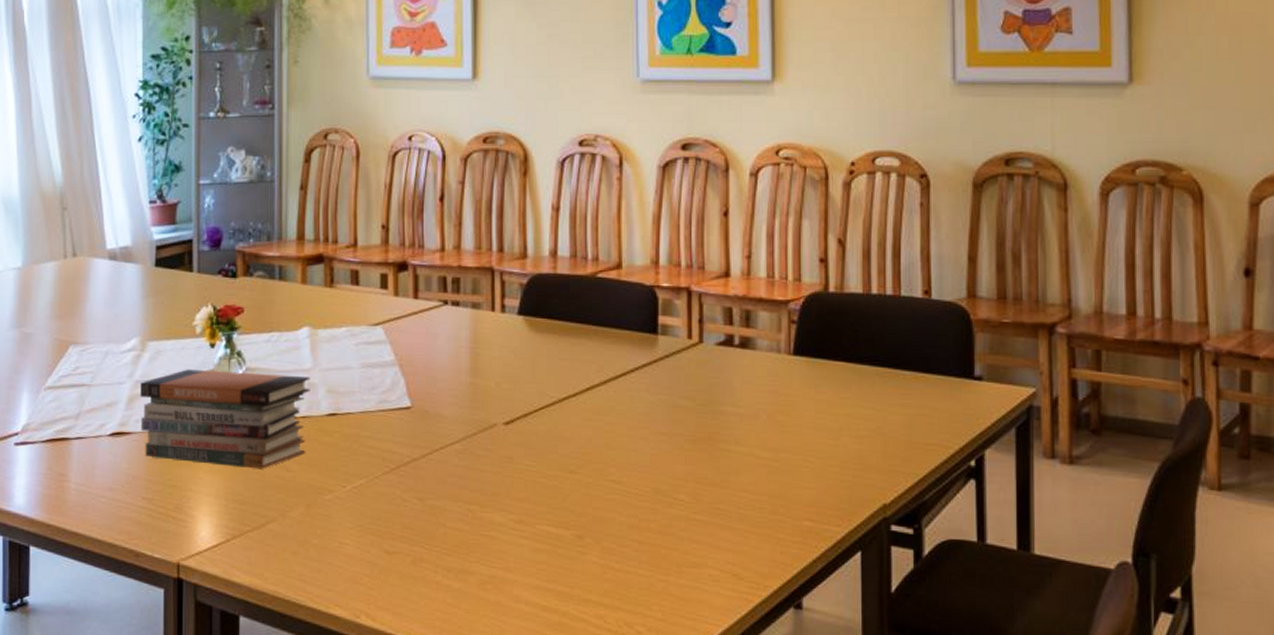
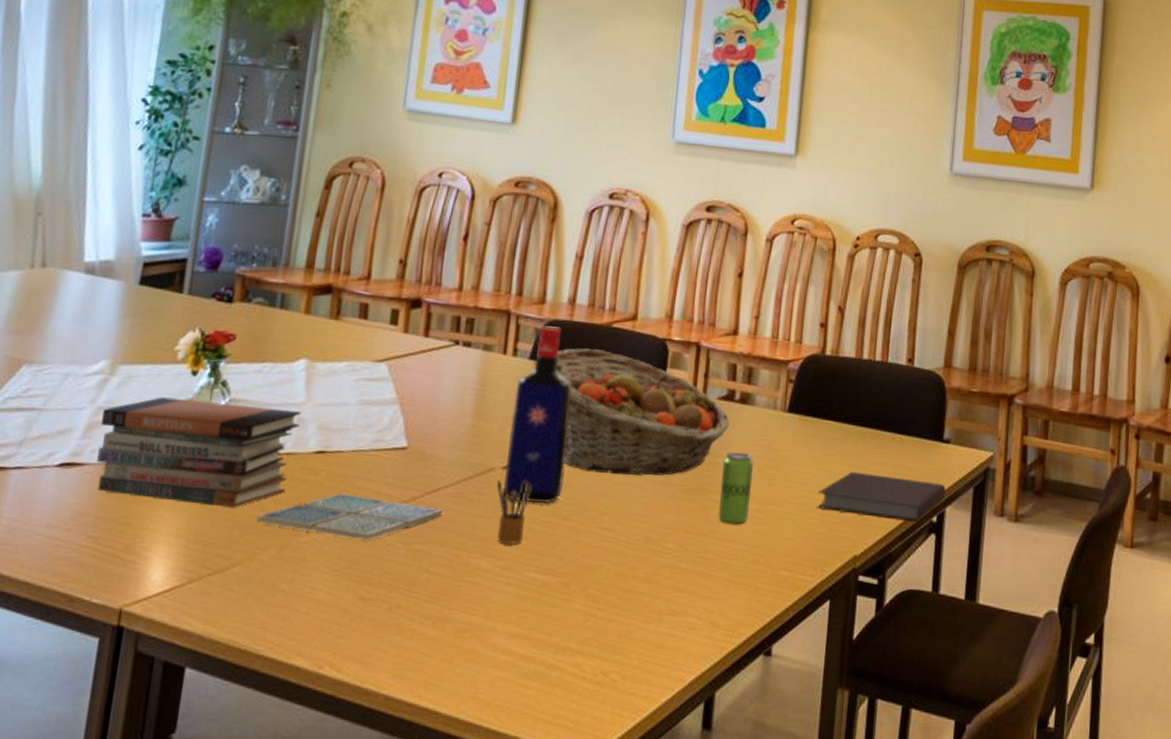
drink coaster: none [283,453,453,497] -> present [256,493,443,541]
pencil box: none [501,435,533,498] -> present [497,479,530,544]
liquor bottle: none [507,280,567,458] -> present [504,326,571,504]
fruit basket: none [544,301,731,427] -> present [556,348,730,476]
beverage can: none [728,398,761,474] -> present [718,452,753,525]
notebook: none [836,414,983,468] -> present [817,471,946,523]

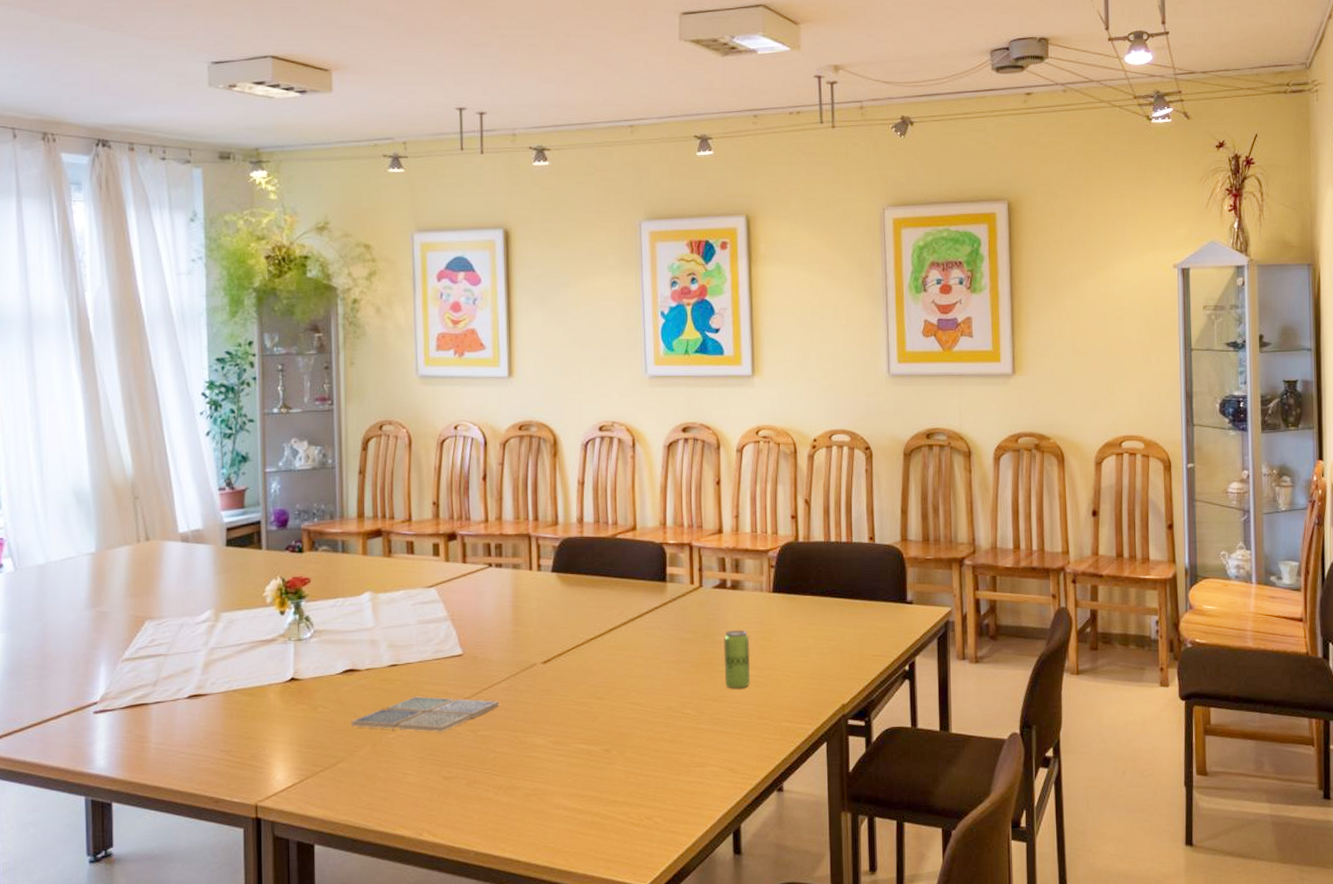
book stack: present [97,397,302,508] -> none [215,634,373,717]
pencil box: present [497,479,530,544] -> none [540,671,568,723]
liquor bottle: present [504,326,571,504] -> none [543,543,595,689]
fruit basket: present [556,348,730,476] -> none [574,558,725,659]
notebook: present [817,471,946,523] -> none [806,635,914,673]

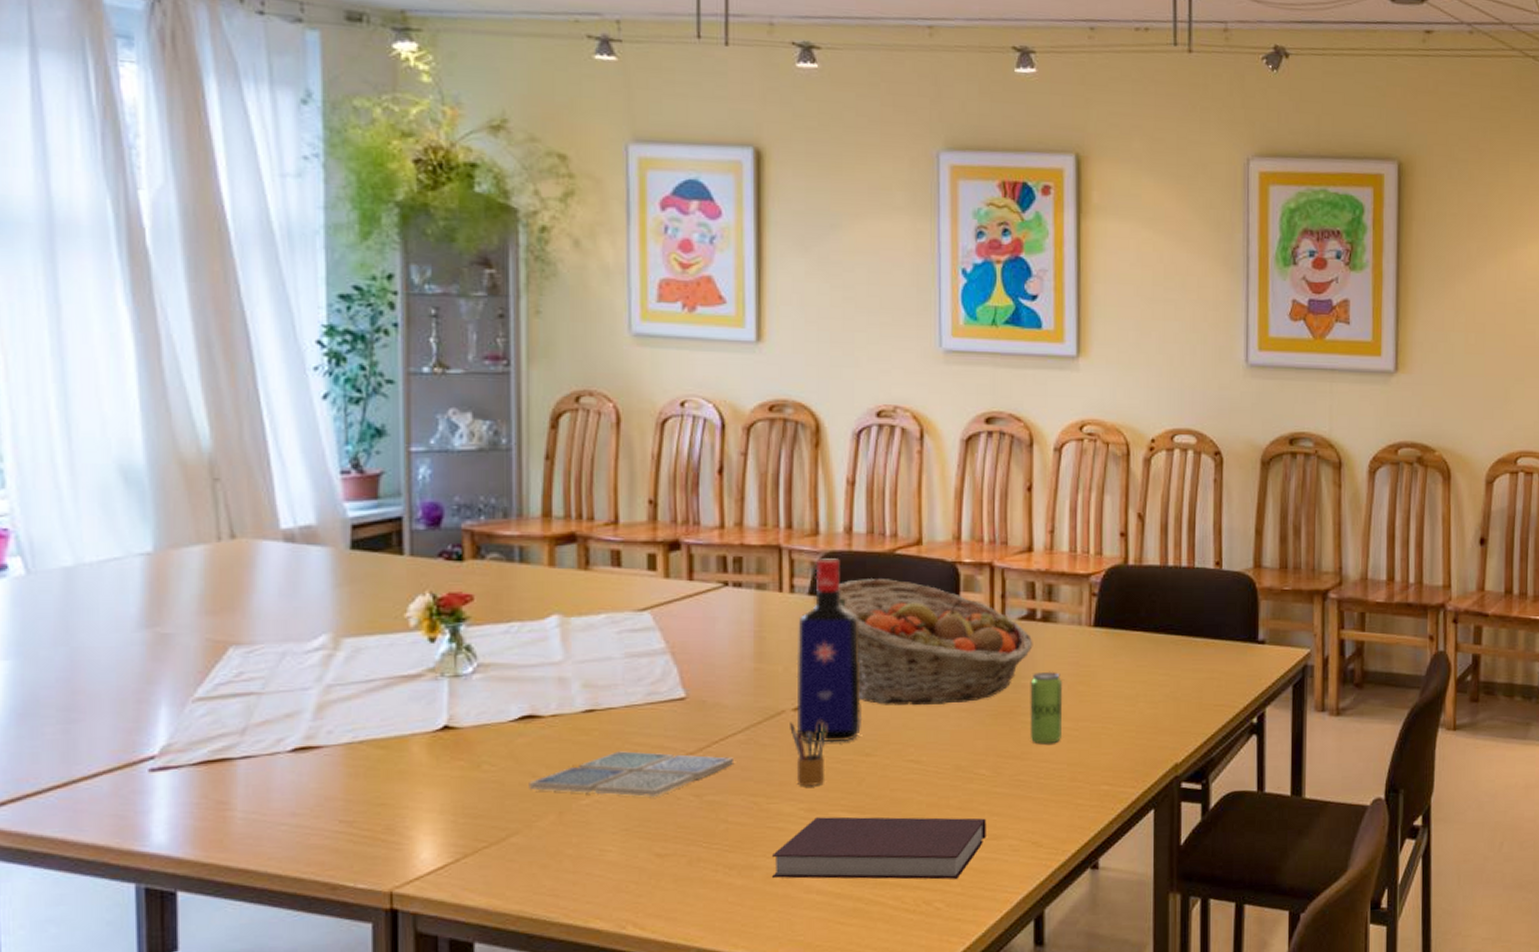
notebook: none [528,748,693,799] -> present [771,816,986,880]
pencil box: none [540,671,568,723] -> present [790,720,826,786]
liquor bottle: none [543,543,595,689] -> present [796,558,863,743]
fruit basket: none [574,558,725,659] -> present [838,579,1033,706]

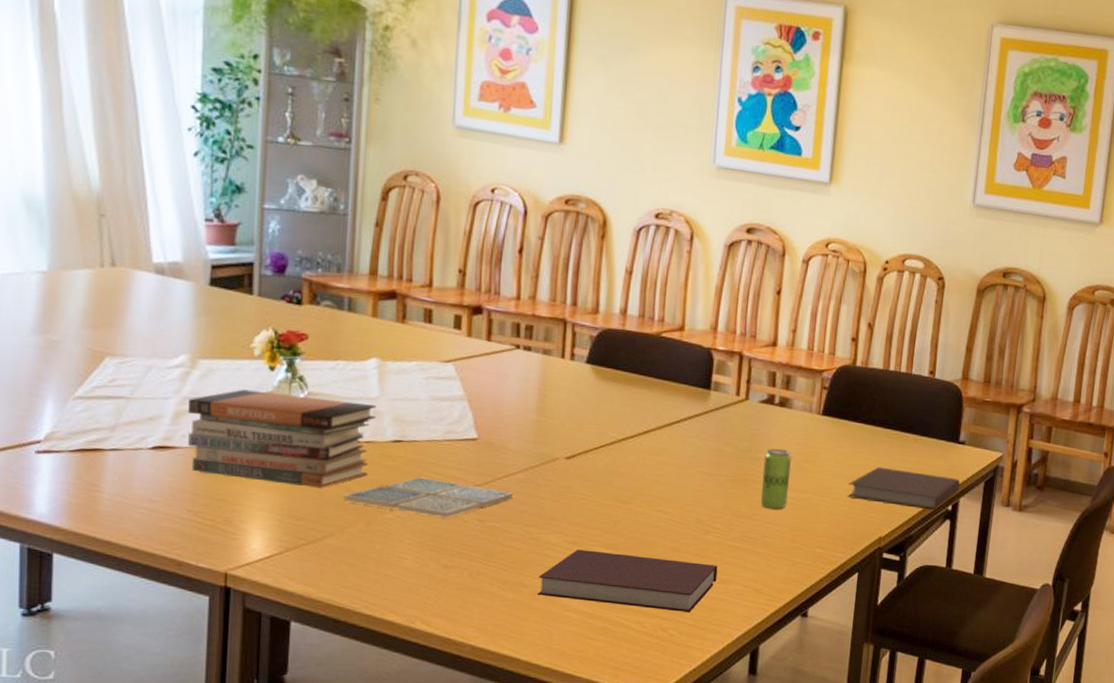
book stack: none [333,668,562,778] -> present [187,389,377,488]
pencil box: present [790,720,826,786] -> none [561,468,592,523]
liquor bottle: present [796,558,863,743] -> none [568,333,626,490]
fruit basket: present [838,579,1033,706] -> none [611,354,770,467]
notebook: none [1133,680,1264,726] -> present [847,466,961,510]

